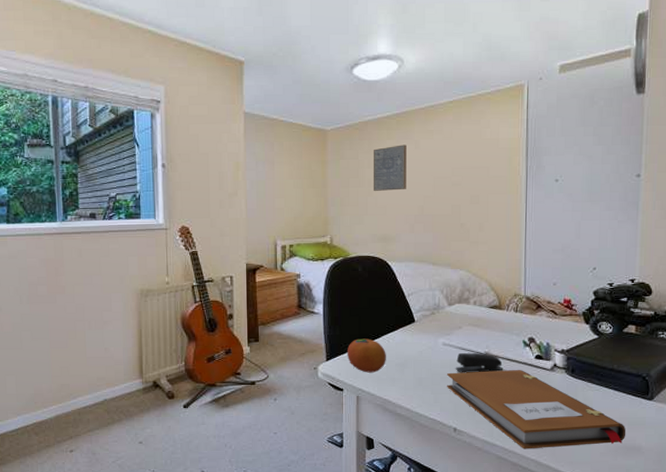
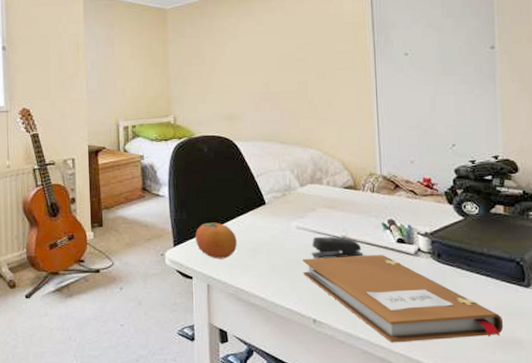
wall art: present [374,144,407,191] -> none [215,21,250,69]

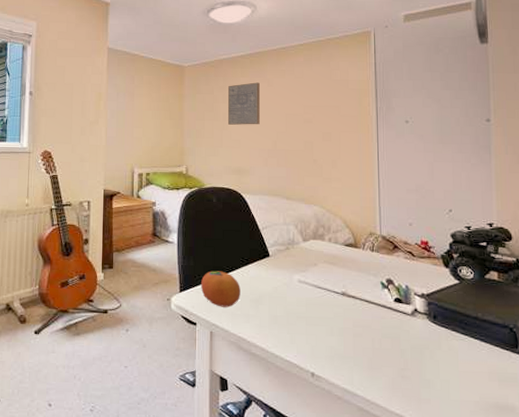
wall art: none [215,21,250,69] -> present [228,82,260,125]
notebook: present [303,255,504,343] -> none [303,311,497,402]
stapler: present [311,237,363,259] -> none [311,292,362,314]

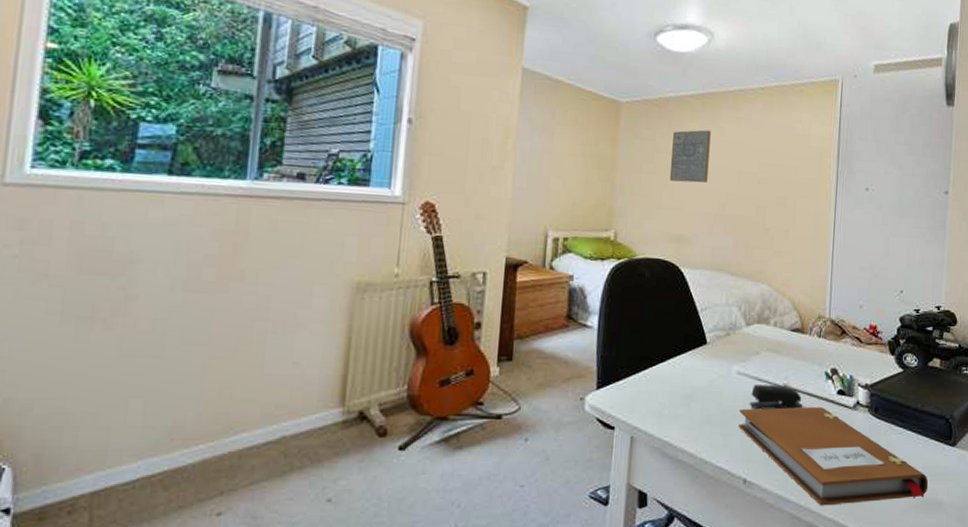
fruit: present [200,271,240,307] -> none [622,362,671,406]
notebook: none [303,311,497,402] -> present [738,407,929,506]
stapler: none [311,292,362,314] -> present [749,385,803,410]

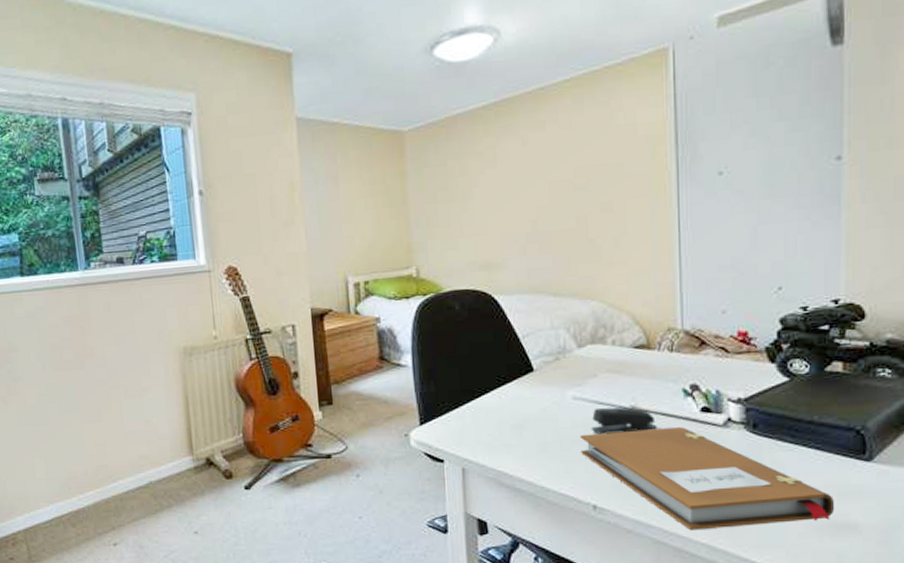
wall art: present [670,130,711,183] -> none [467,141,513,205]

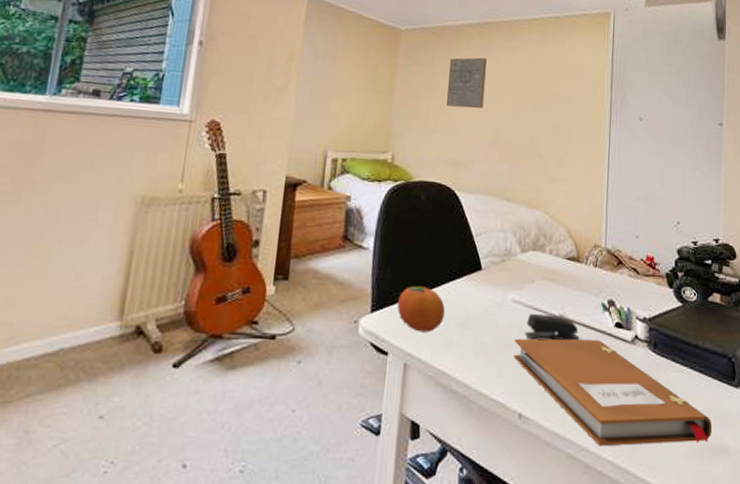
fruit: none [445,395,498,438] -> present [397,286,445,333]
wall art: none [467,141,513,205] -> present [447,57,487,109]

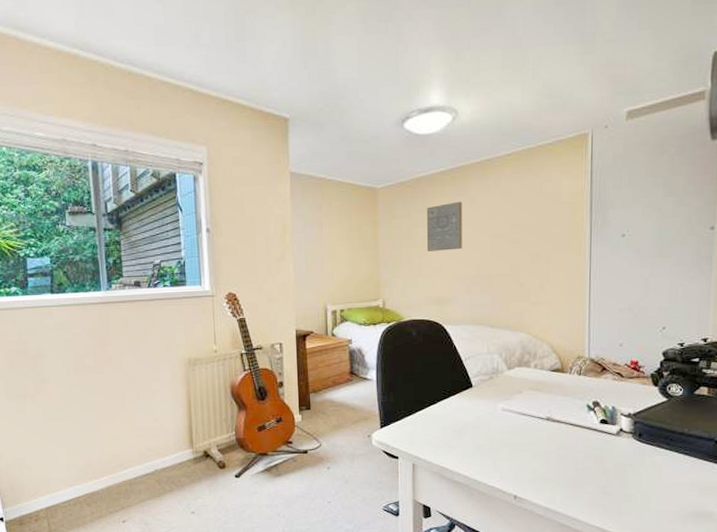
fruit: present [397,286,445,333] -> none [401,405,443,440]
notebook: present [514,338,713,447] -> none [507,435,697,517]
stapler: present [524,314,580,341] -> none [515,418,566,439]

